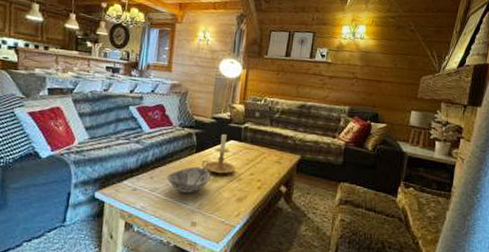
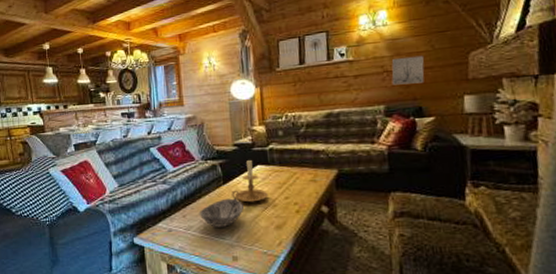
wall art: none [358,69,388,94] -> present [391,55,425,85]

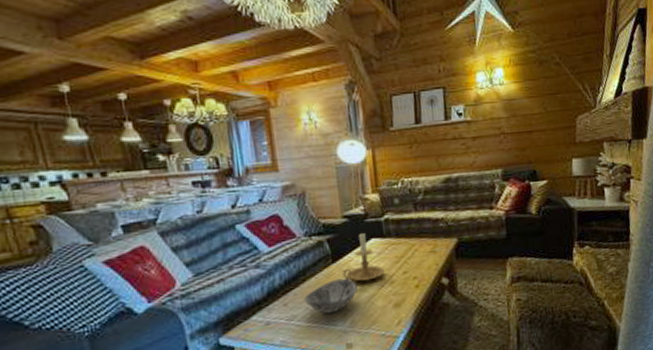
wall art: present [391,55,425,85] -> none [508,117,538,148]

